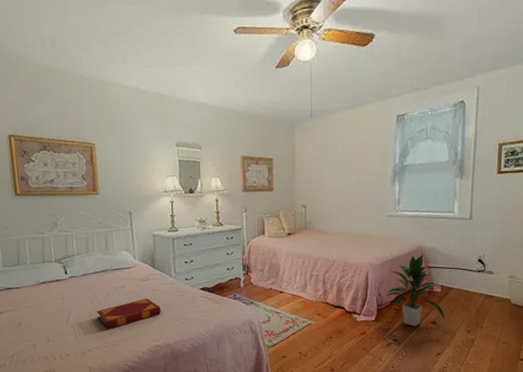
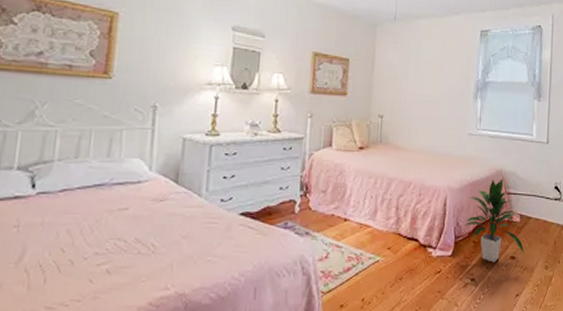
hardback book: present [96,298,161,330] -> none [72,226,178,275]

